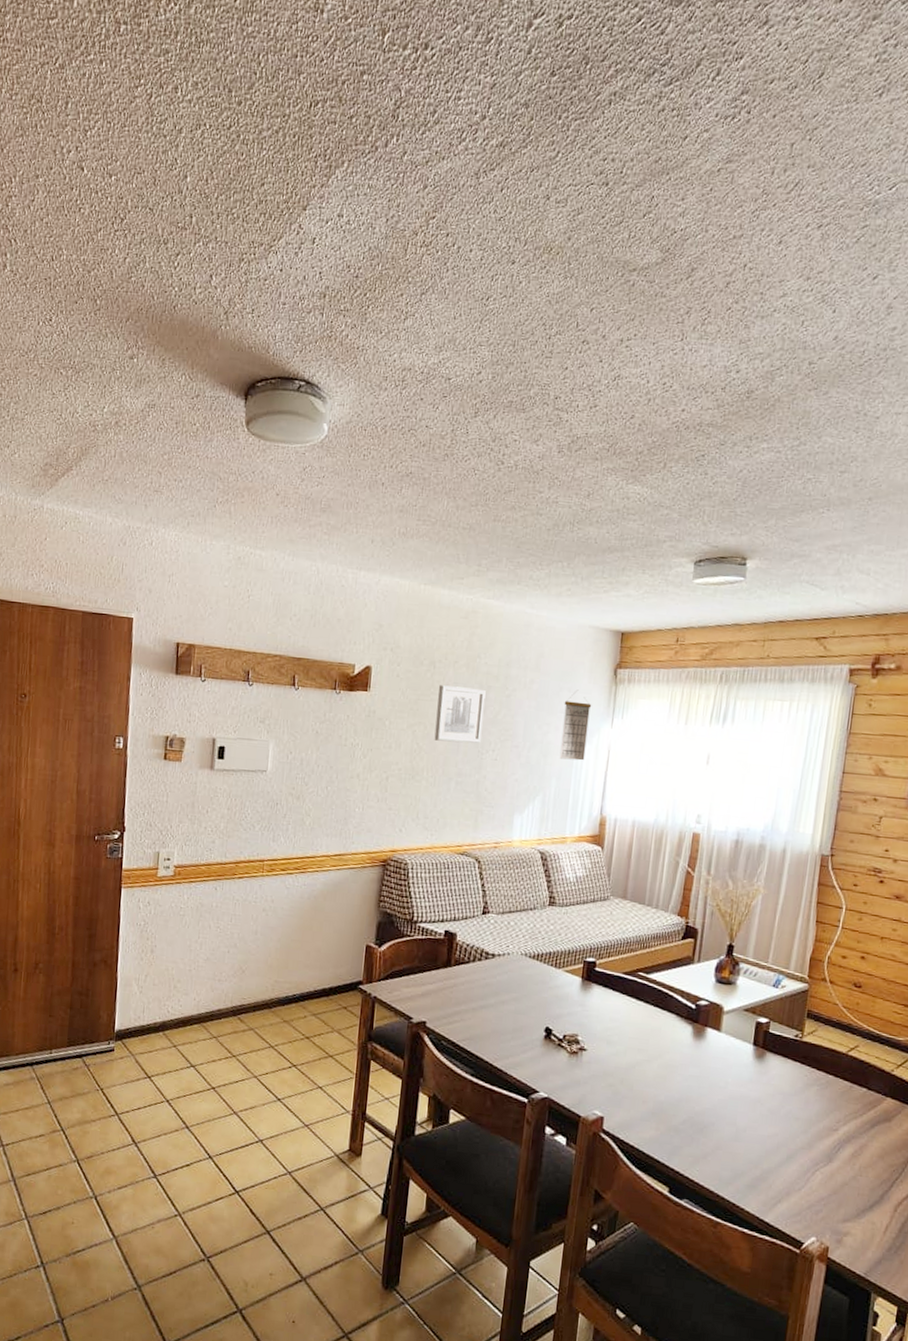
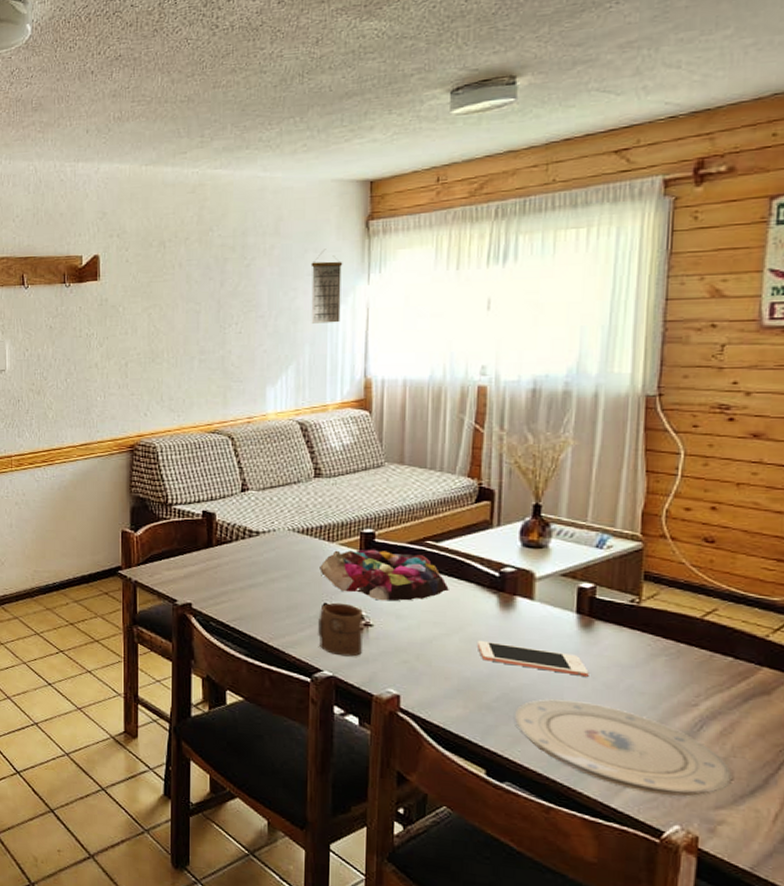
wall art: present [434,685,486,744] -> none [172,262,222,321]
cup: none [538,1026,579,1079] -> present [318,602,363,657]
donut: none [545,976,654,1028] -> present [320,549,449,601]
cell phone: none [671,1067,758,1103] -> present [476,641,589,677]
plate: none [696,1122,858,1211] -> present [515,699,732,797]

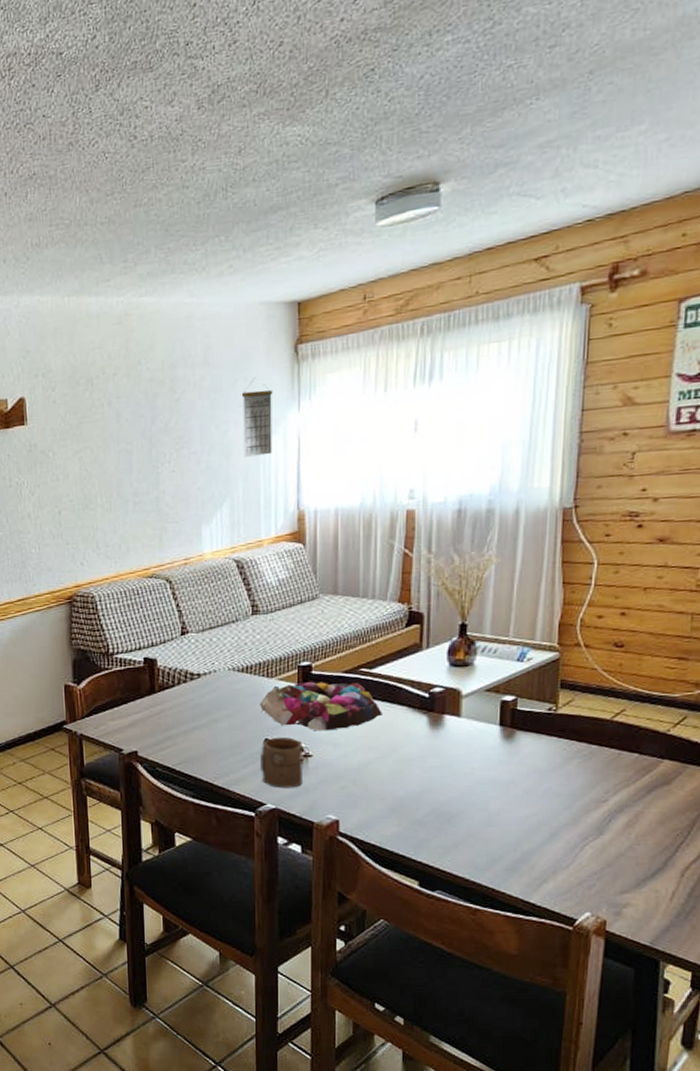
cell phone: present [476,641,589,677] -> none [409,760,511,785]
plate: present [515,699,732,797] -> none [445,808,636,886]

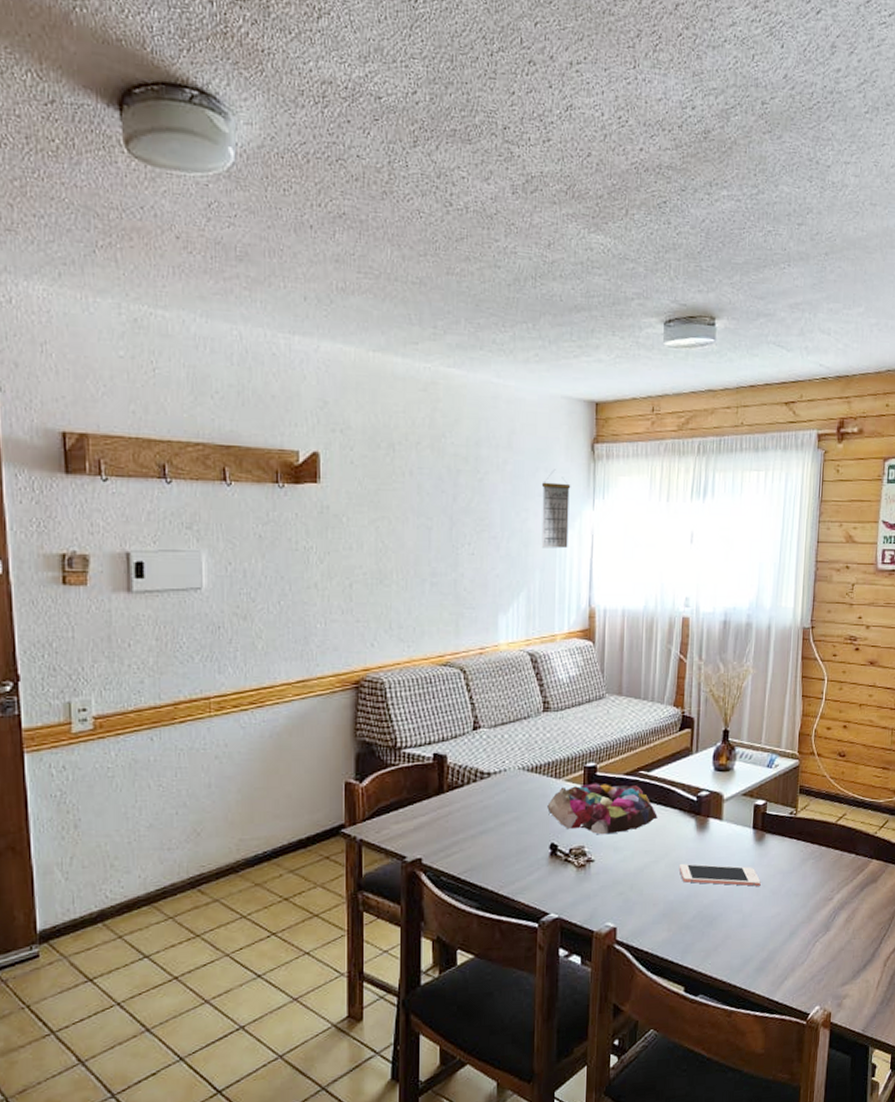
cup: present [260,737,302,788] -> none [545,841,585,896]
cell phone: none [409,760,511,785] -> present [679,864,761,886]

